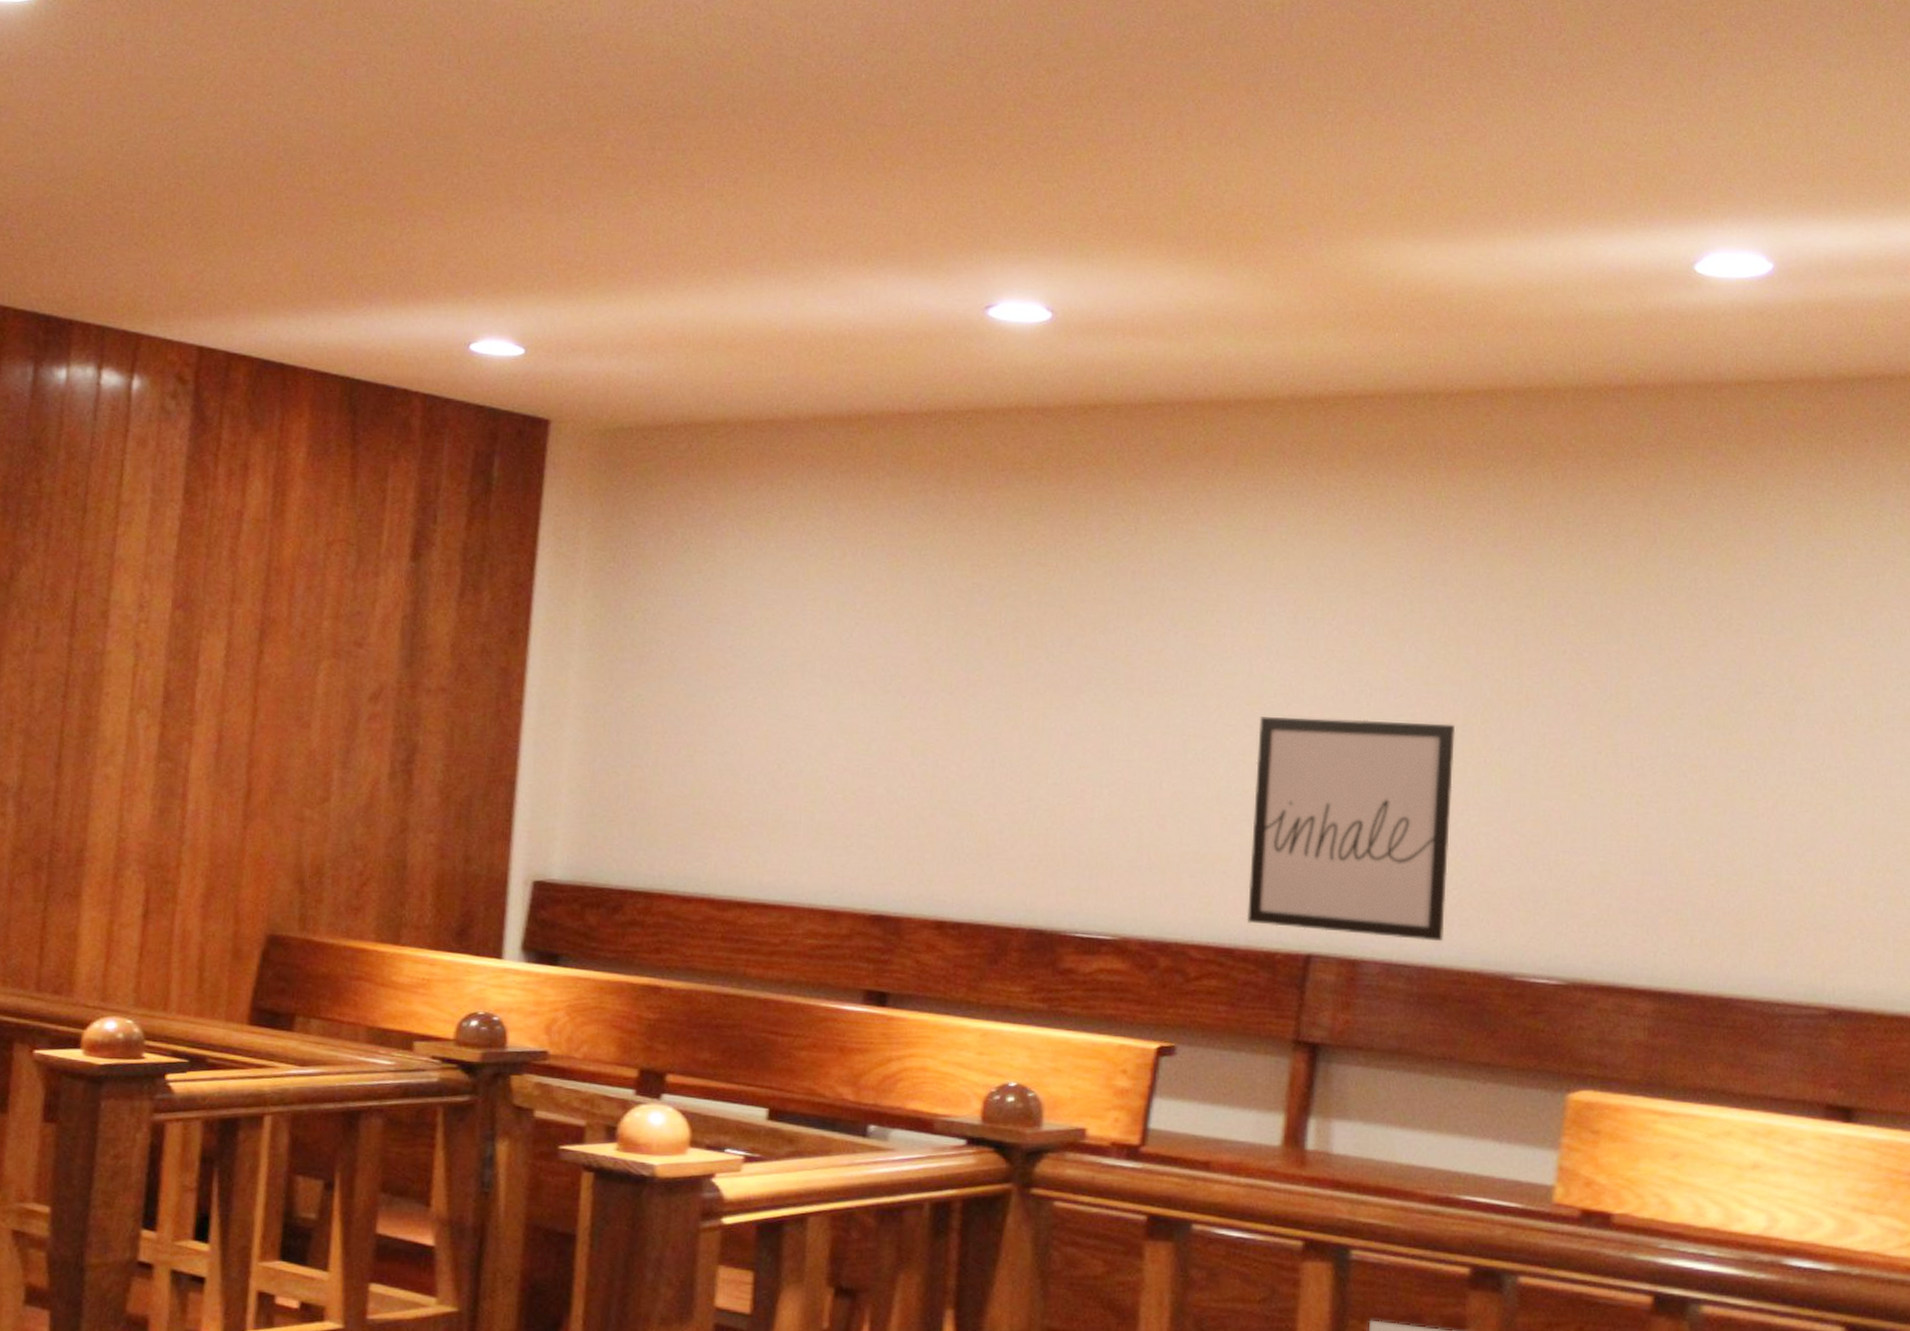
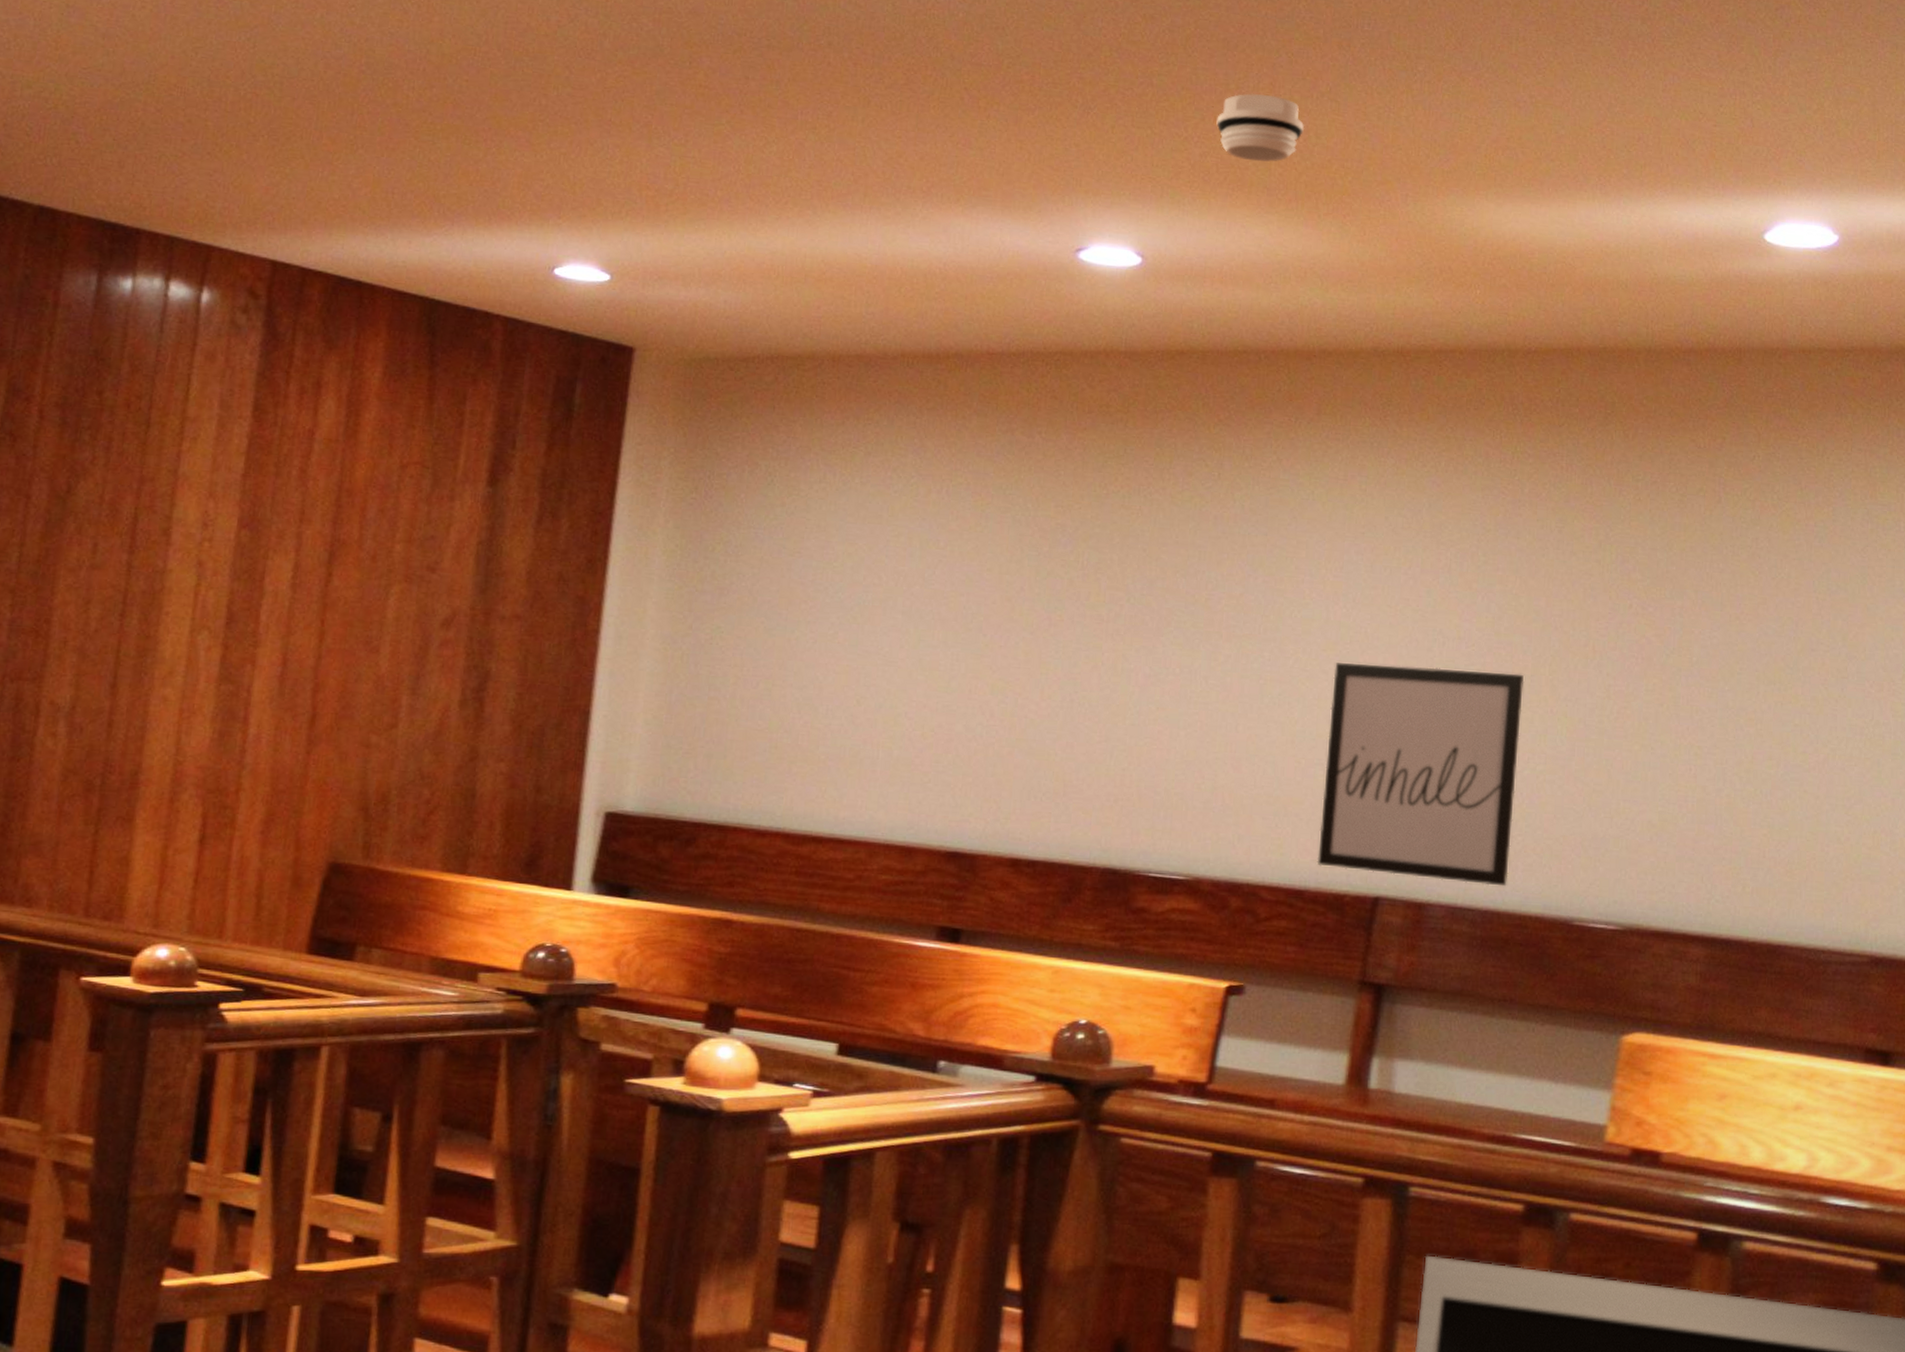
smoke detector: none [1124,142,1214,212] -> present [1216,93,1305,162]

